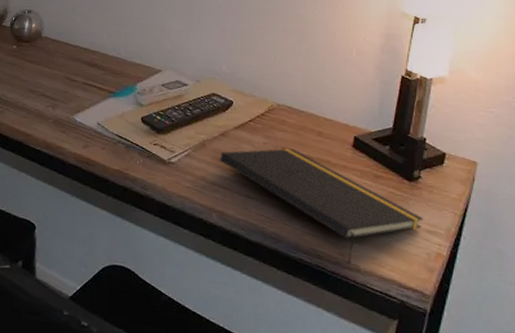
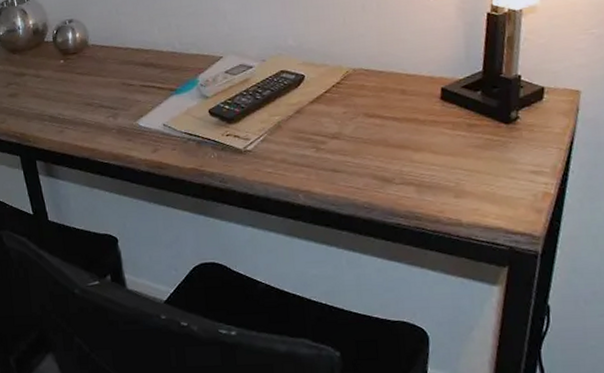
notepad: present [220,148,424,264] -> none [298,112,527,219]

